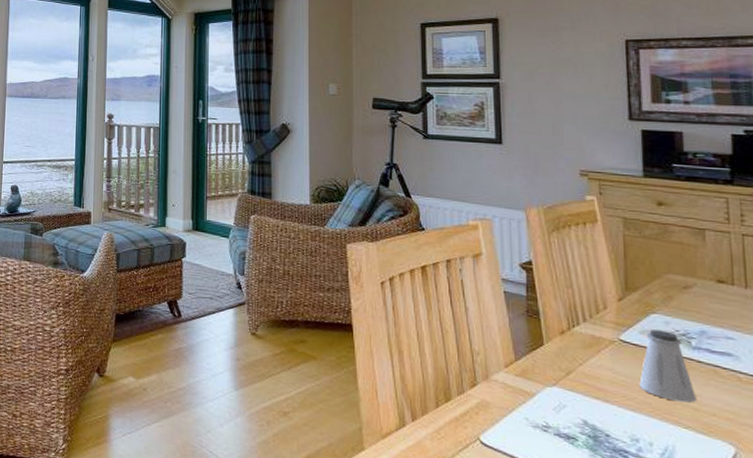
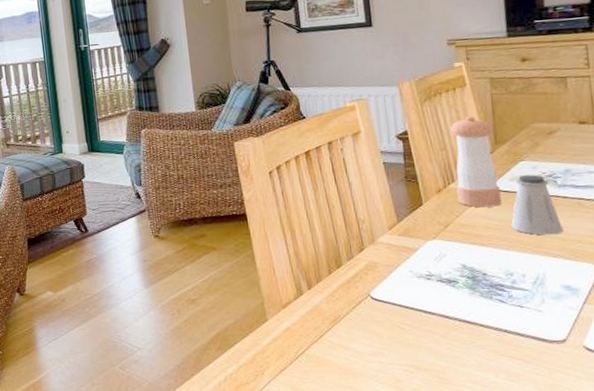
pepper shaker: none [578,255,630,360] -> present [450,116,502,208]

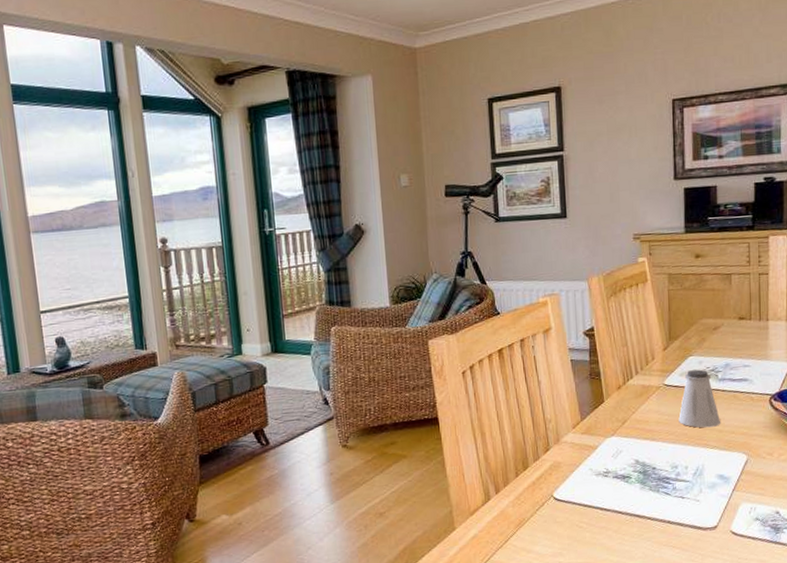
pepper shaker: present [450,116,502,208] -> none [631,312,672,403]

